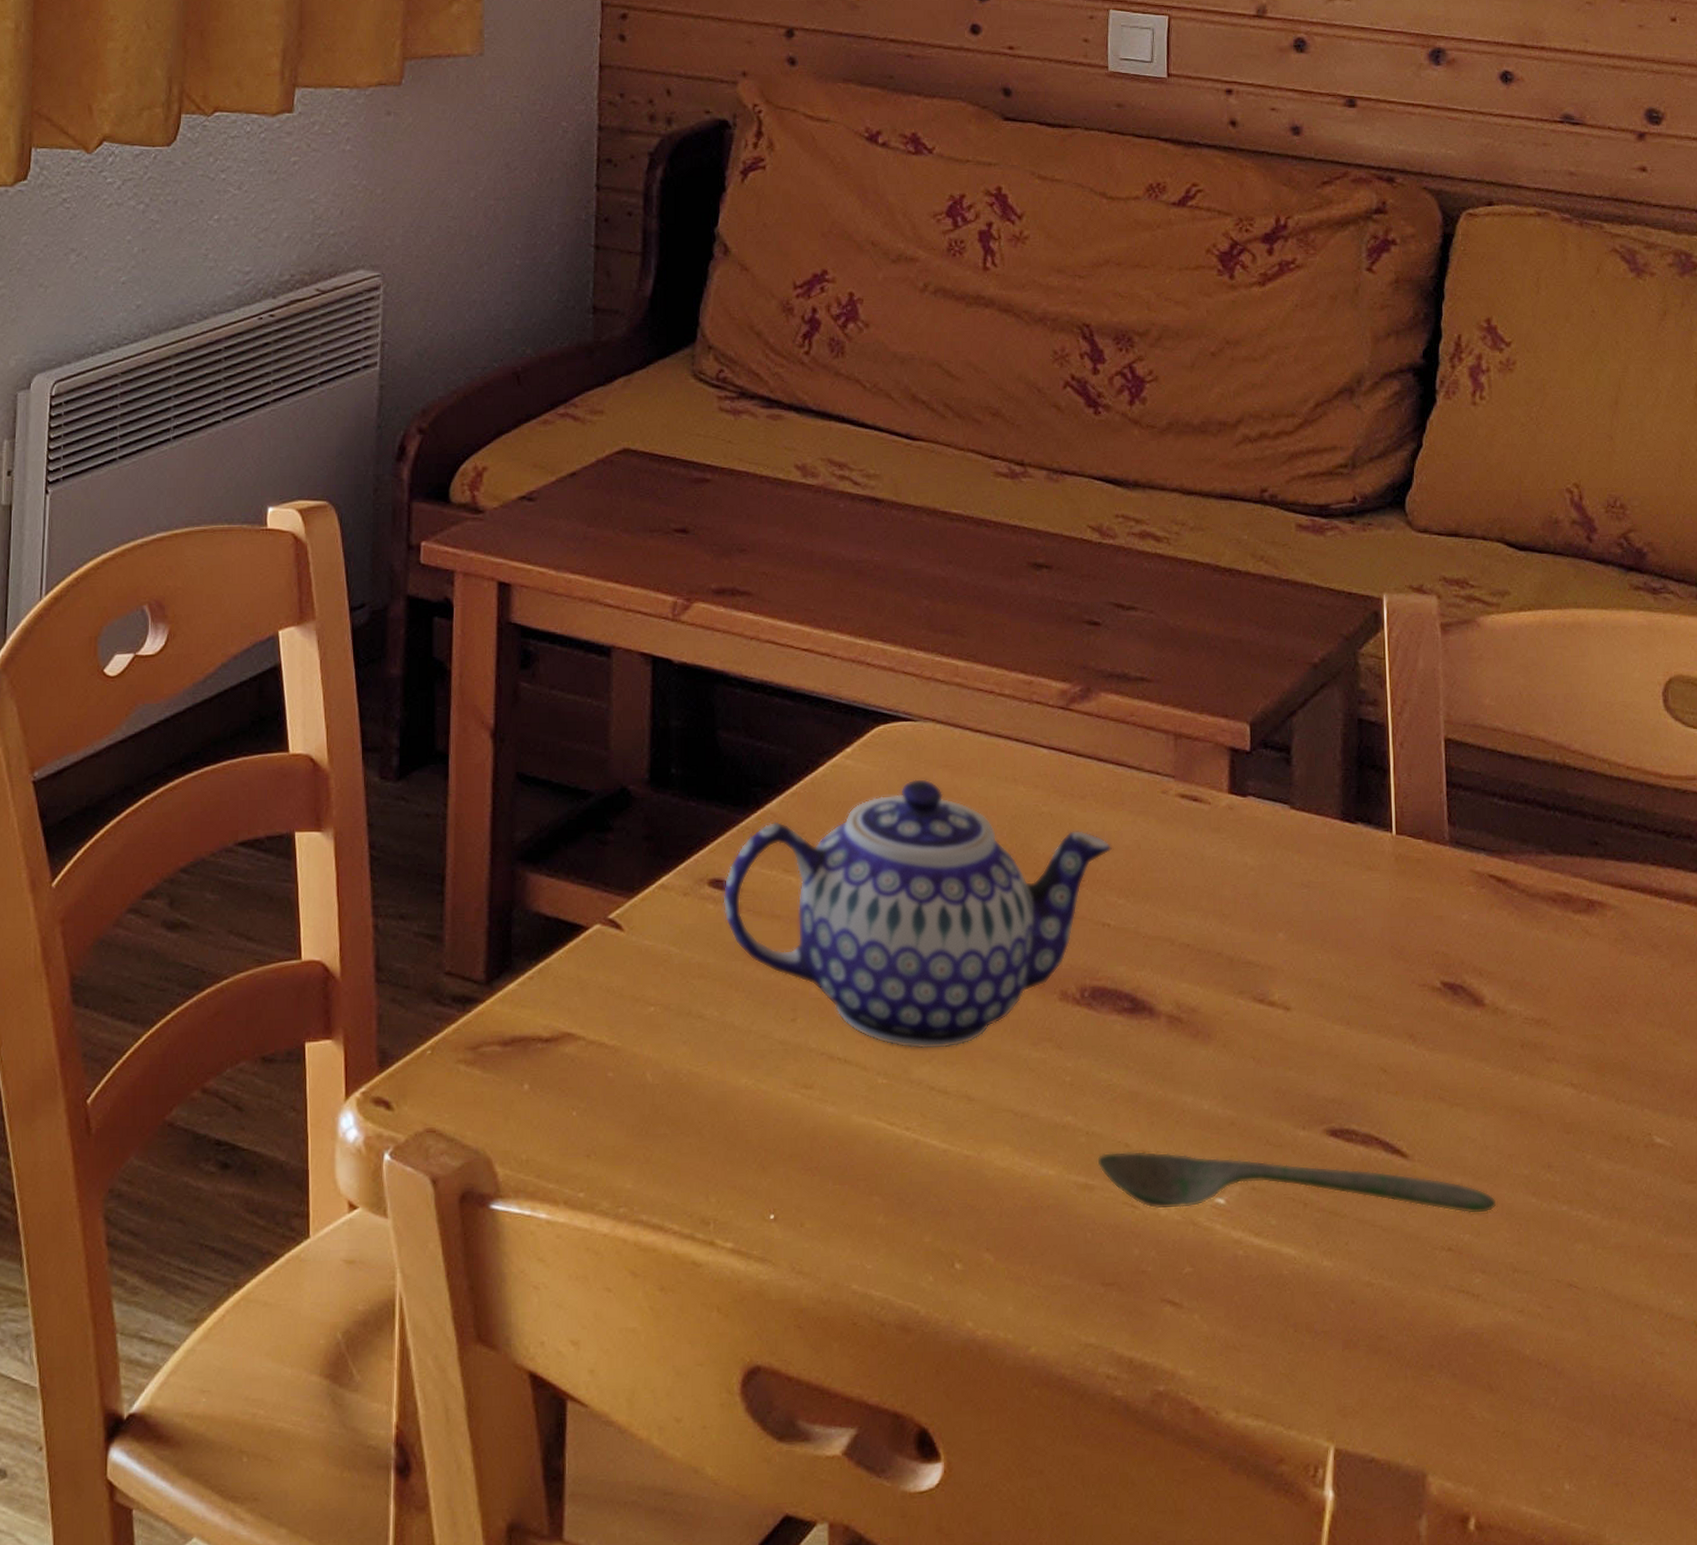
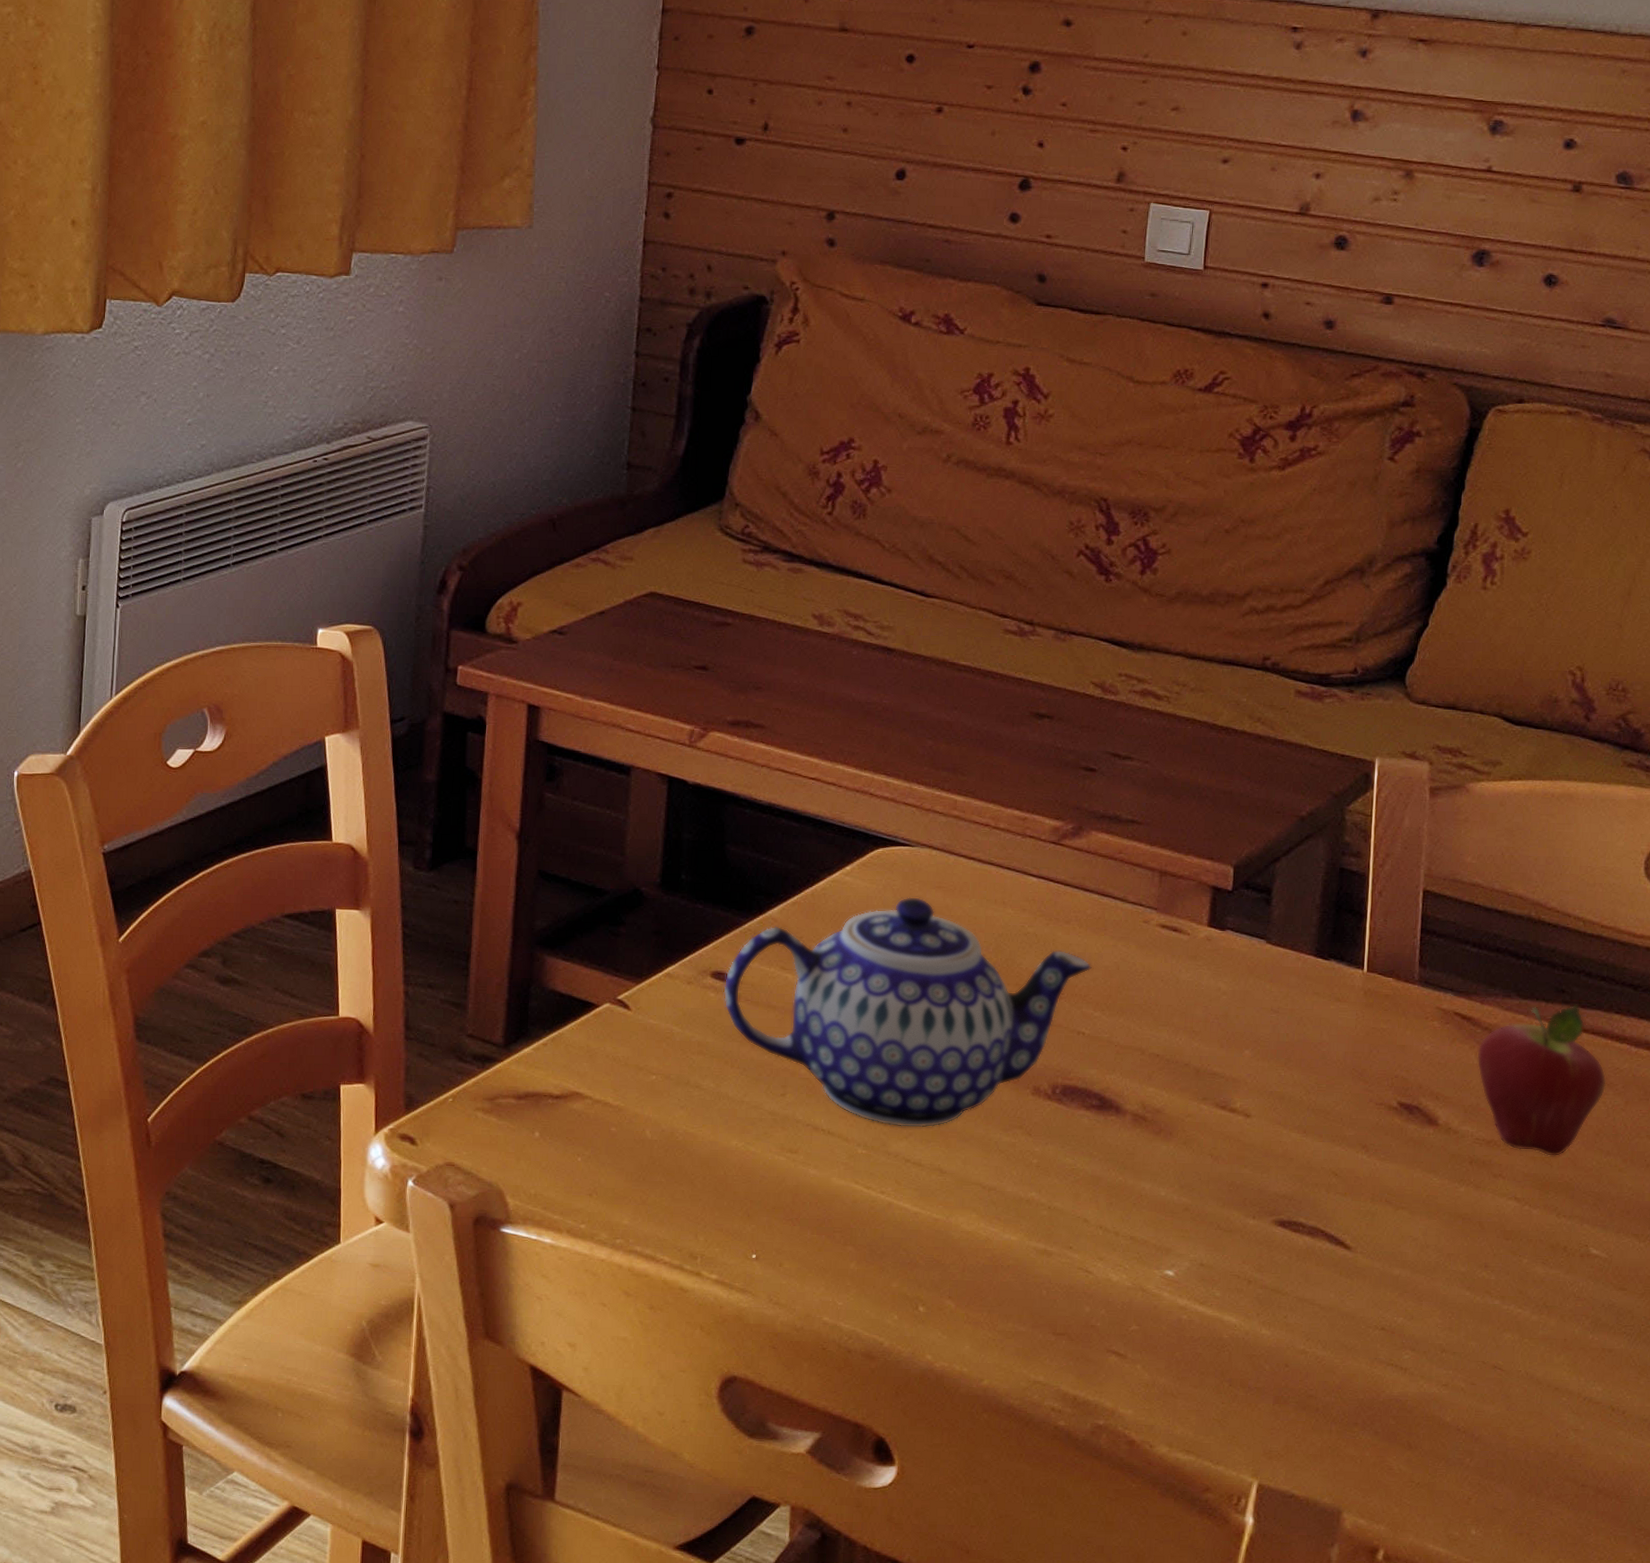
spoon: present [1097,1150,1497,1215] -> none [1057,1225,1432,1302]
fruit: none [1516,857,1651,1034] -> present [1477,1004,1607,1157]

